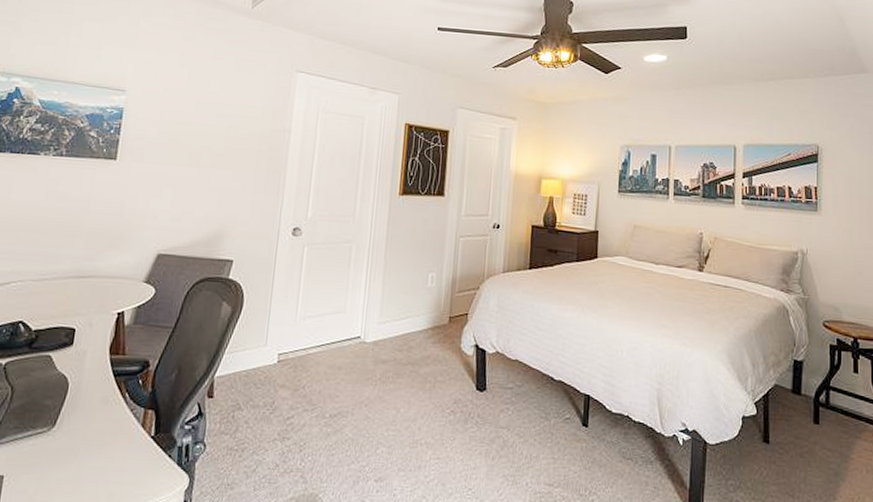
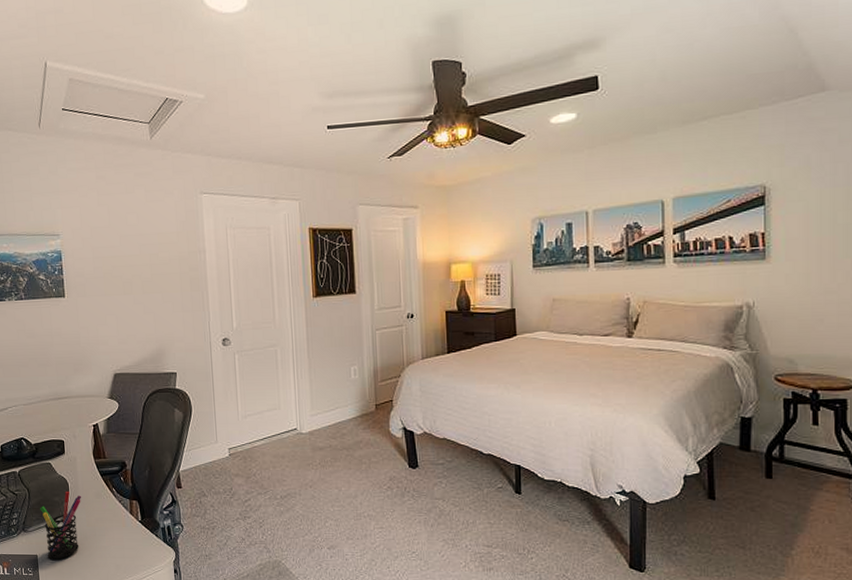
pen holder: none [17,392,83,483] -> present [40,491,82,560]

